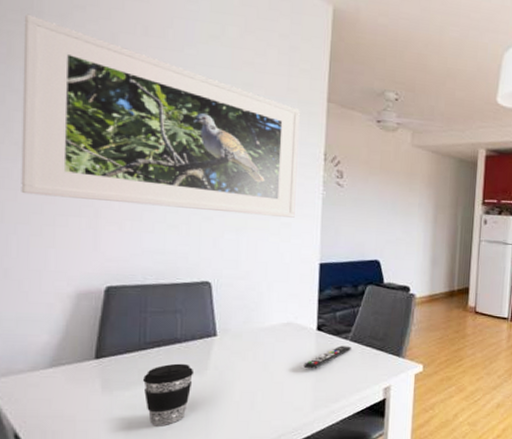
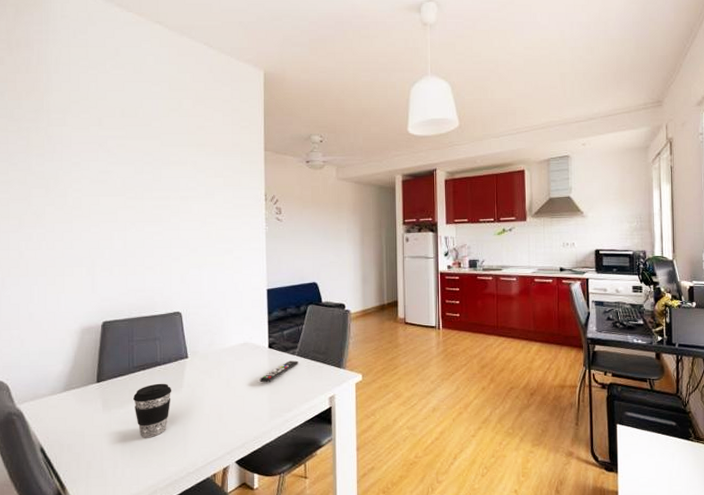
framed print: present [21,13,300,218] -> none [37,112,244,253]

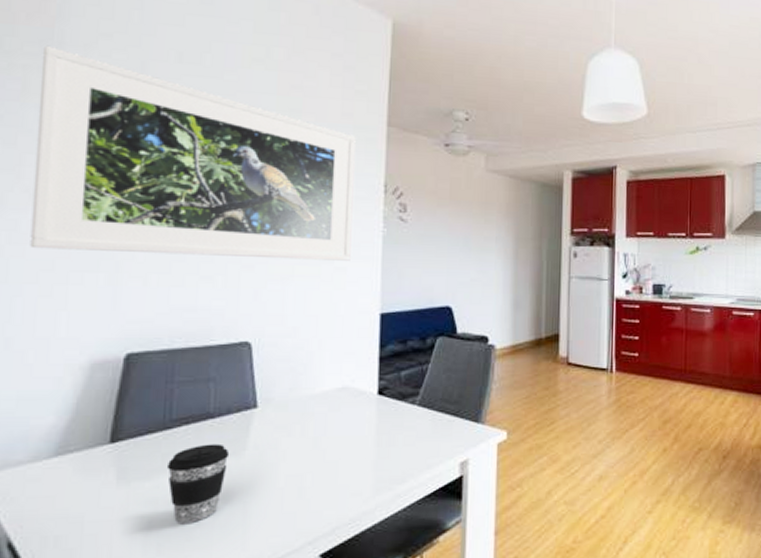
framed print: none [37,112,244,253] -> present [30,45,356,261]
remote control: present [259,360,298,383] -> none [362,412,420,443]

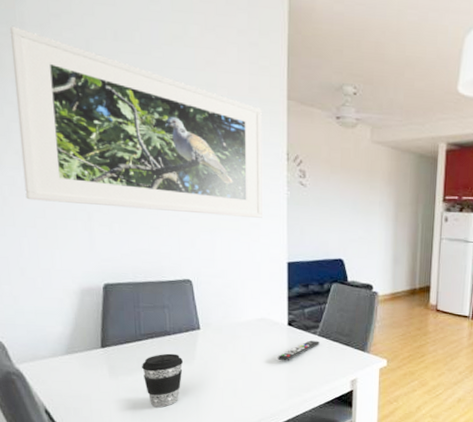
remote control: none [362,412,420,443] -> present [277,340,320,361]

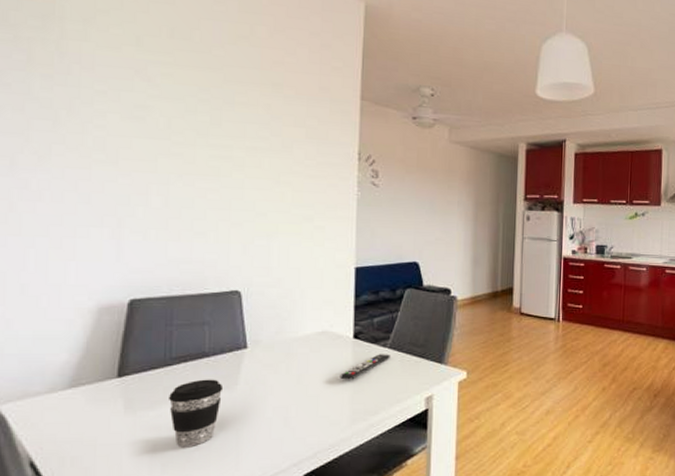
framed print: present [9,25,262,218] -> none [40,19,332,221]

